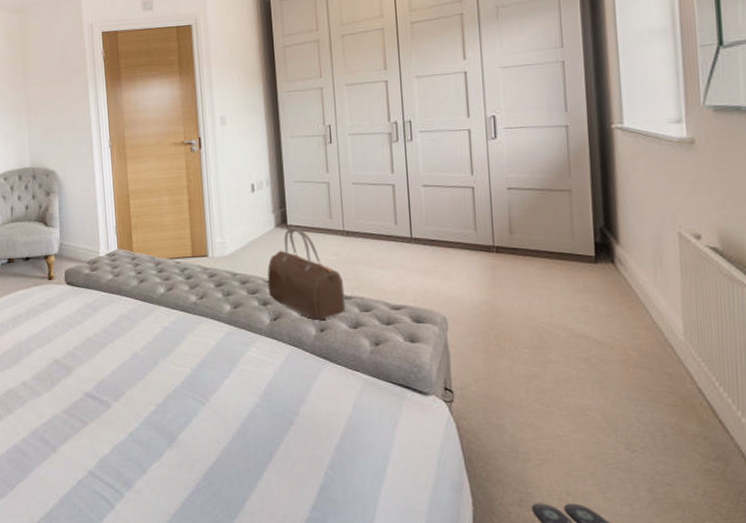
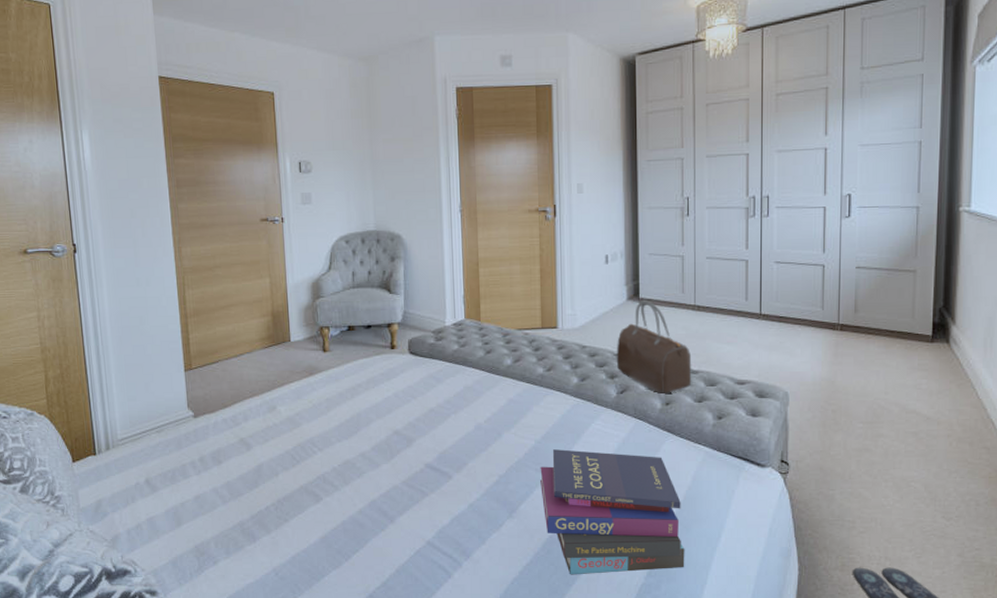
books: none [197,377,351,508] -> present [540,449,685,575]

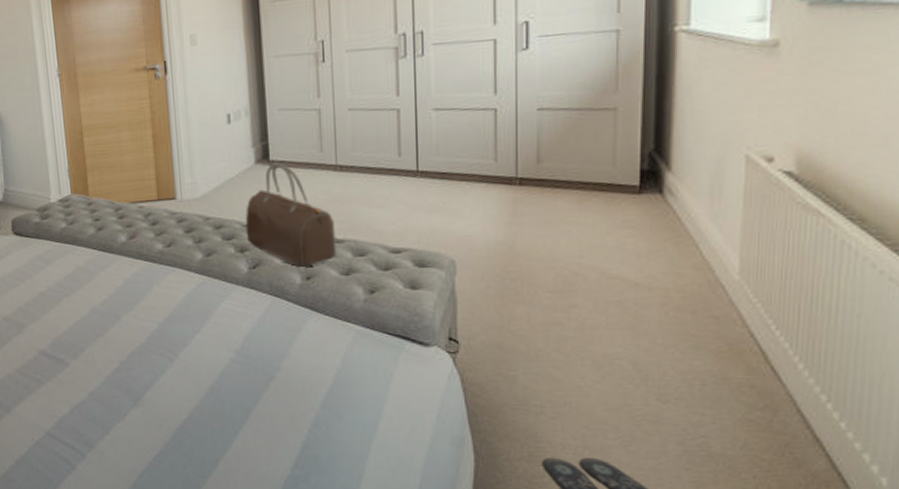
books: present [540,449,685,575] -> none [165,332,337,467]

